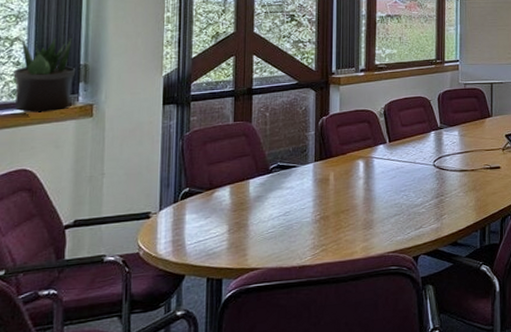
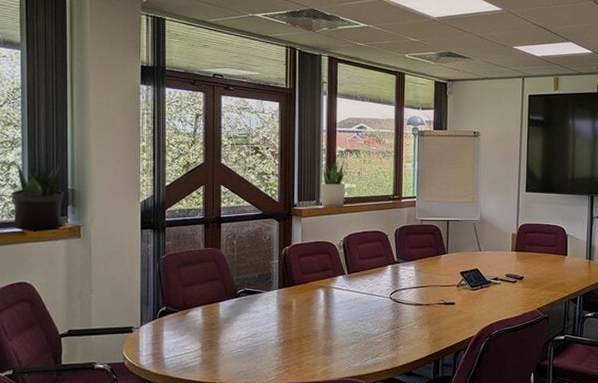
planter: none [360,27,386,75] -> present [321,162,346,208]

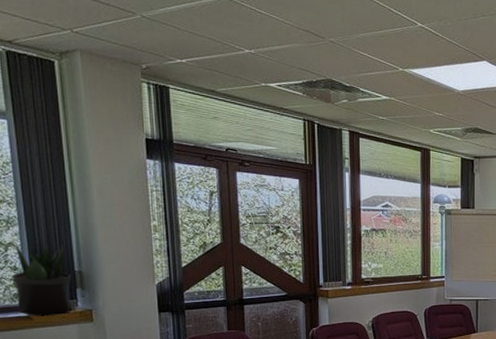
planter: present [321,162,346,208] -> none [346,241,372,288]

